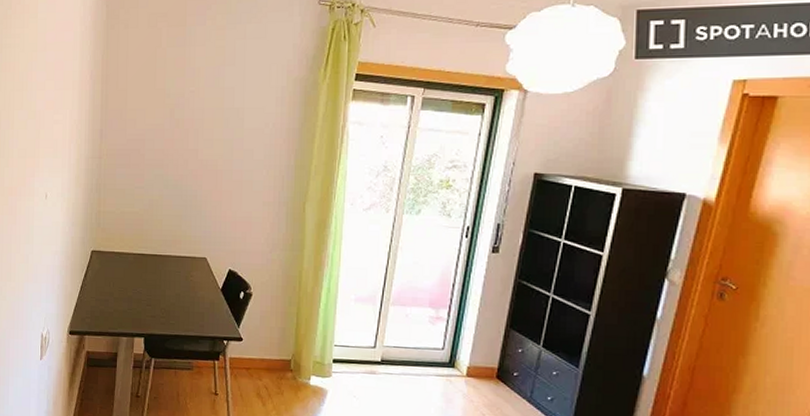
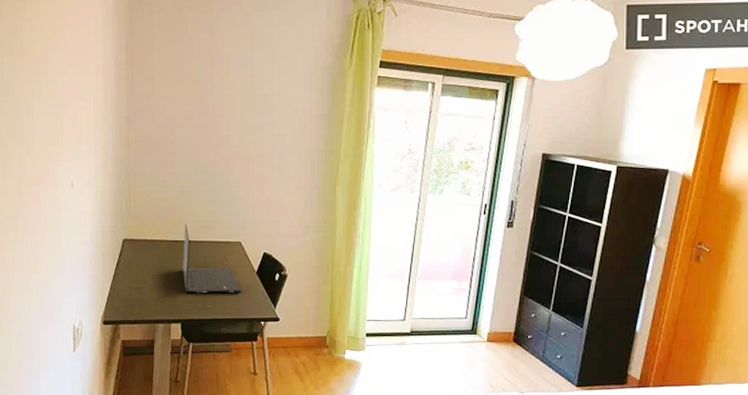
laptop: none [148,238,206,310] -> present [183,224,242,294]

